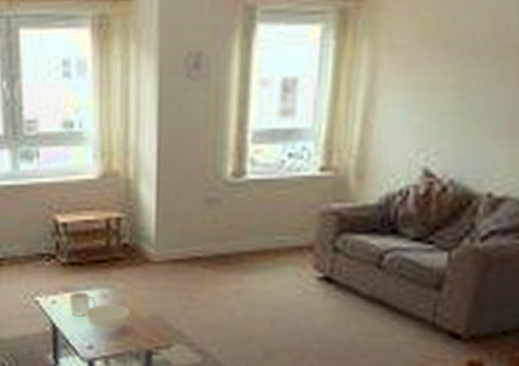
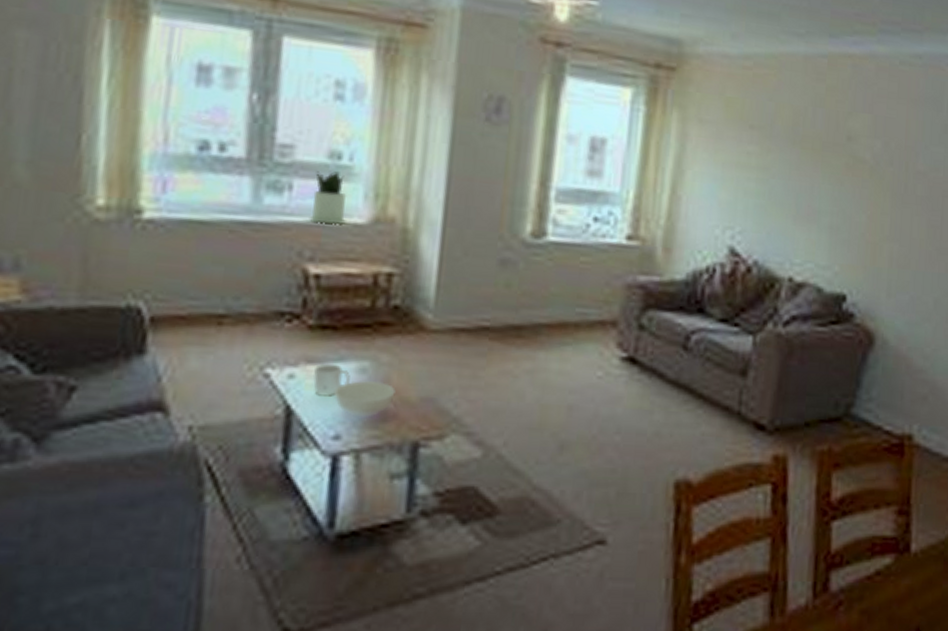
planter: none [54,138,83,182] -> present [309,171,348,225]

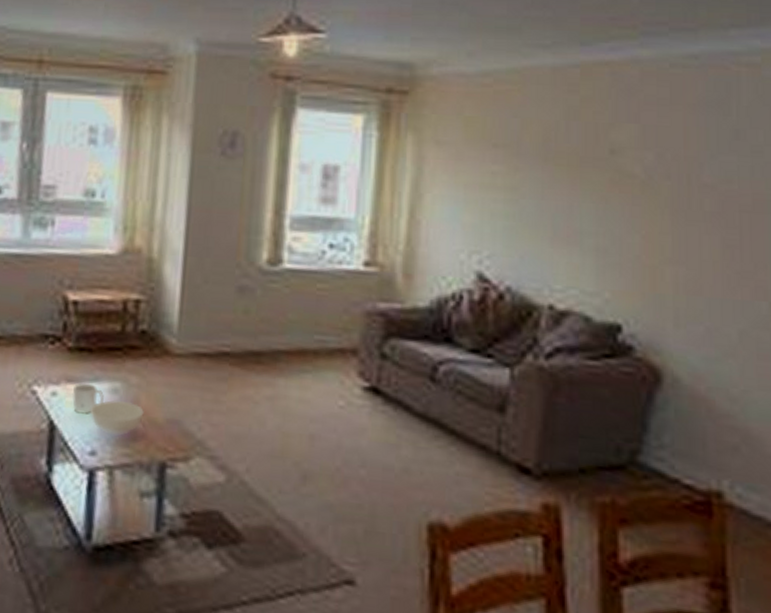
planter: present [309,171,348,225] -> none [68,208,101,256]

